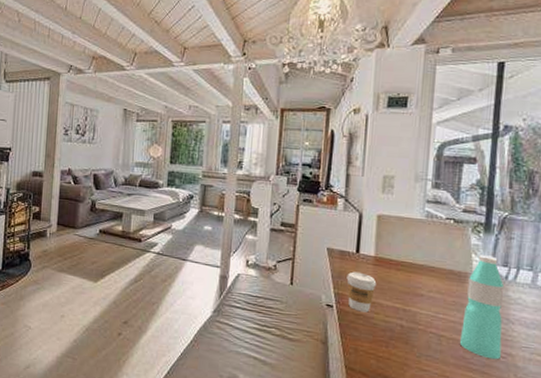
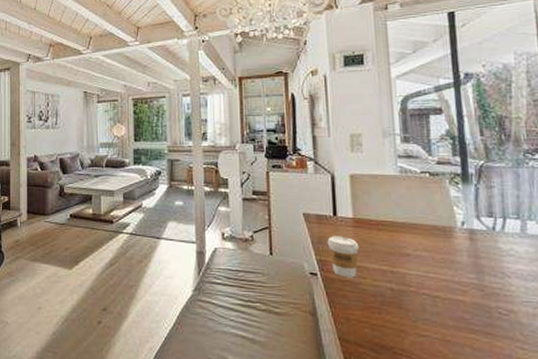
water bottle: present [459,255,505,360] -> none [454,207,502,318]

